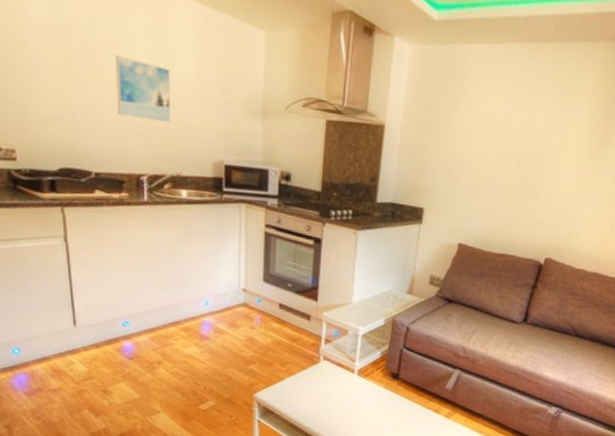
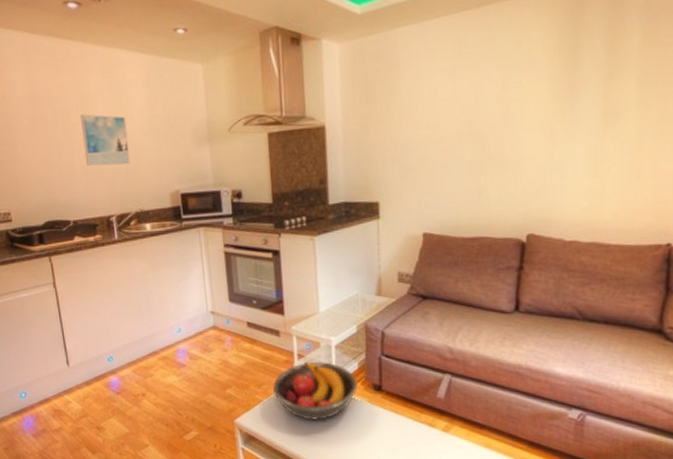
fruit bowl: none [297,346,378,400] -> present [273,361,358,420]

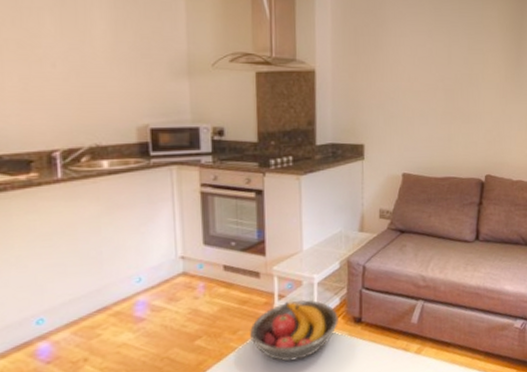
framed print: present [80,114,130,166] -> none [18,30,85,93]

